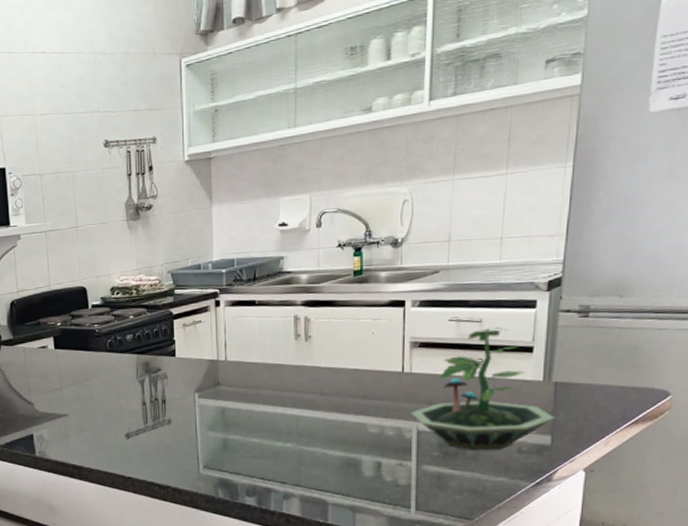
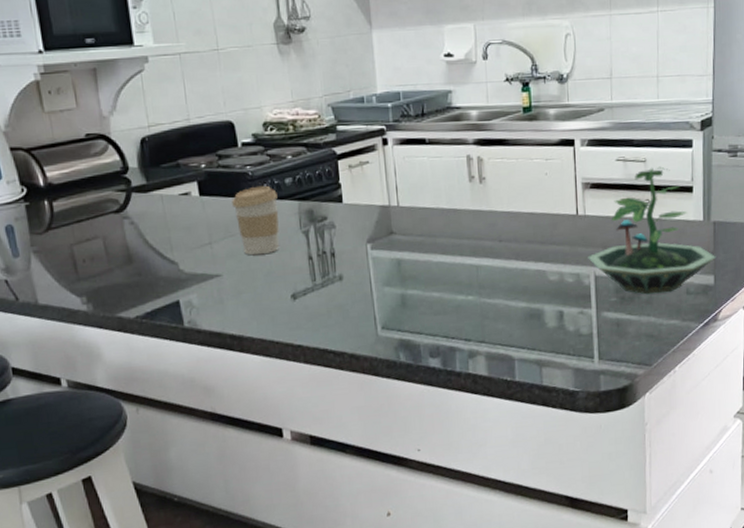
coffee cup: none [81,341,119,400] -> present [232,185,279,256]

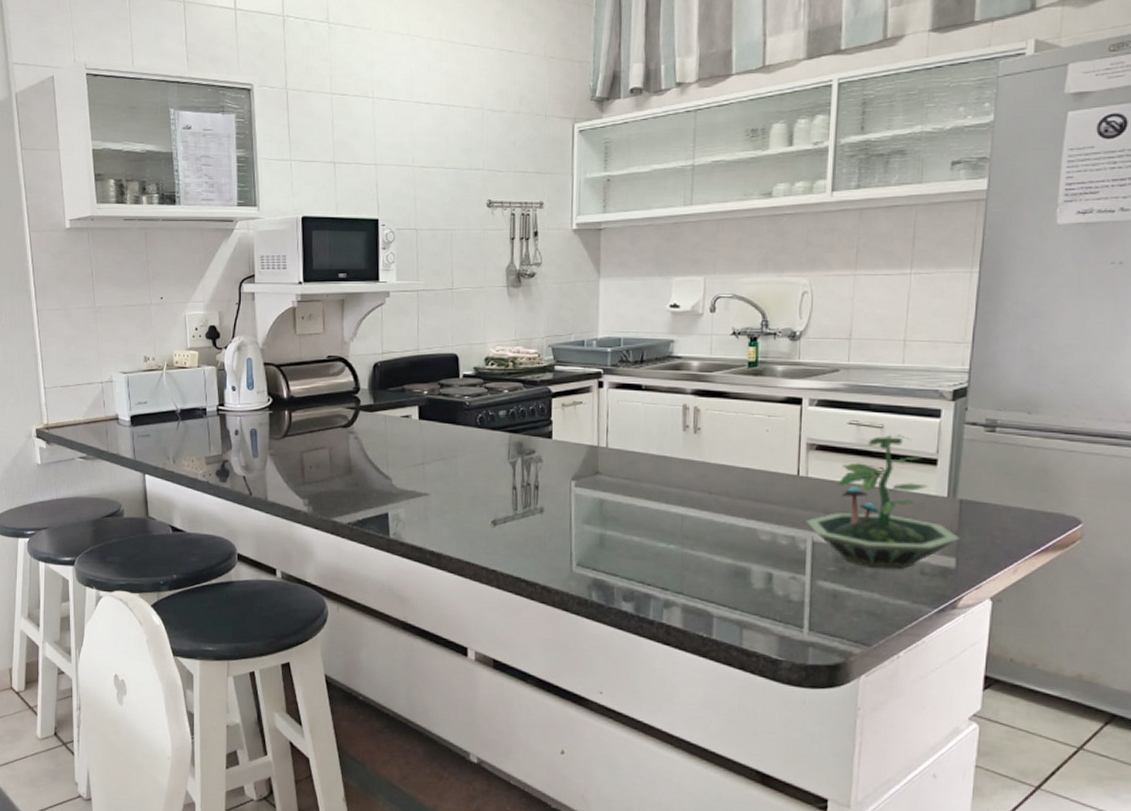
coffee cup: present [232,185,279,256] -> none [447,415,490,480]

